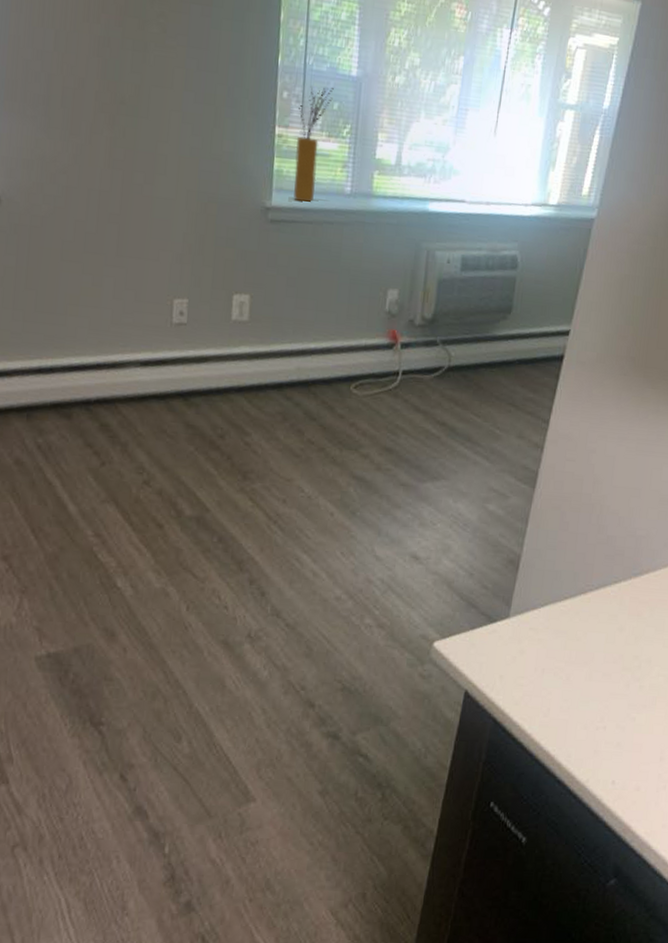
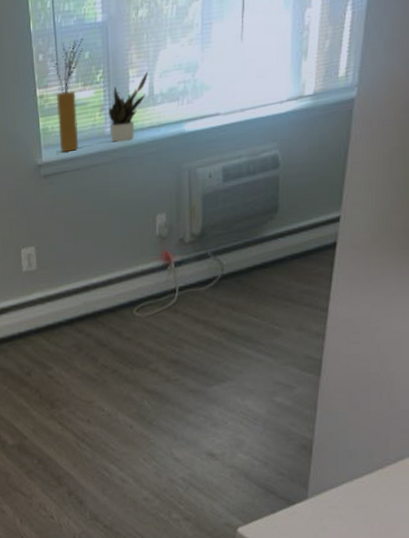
potted plant: none [349,139,398,207] -> present [108,71,148,143]

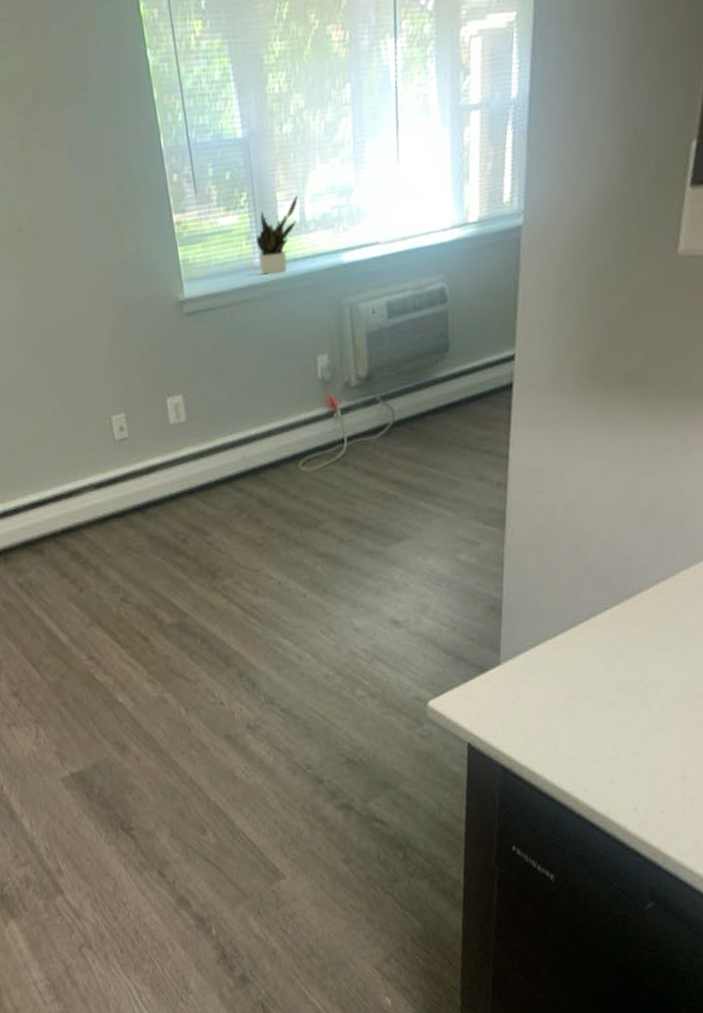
vase: present [54,39,83,152] -> none [191,157,225,286]

